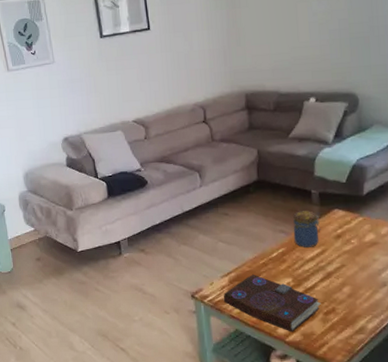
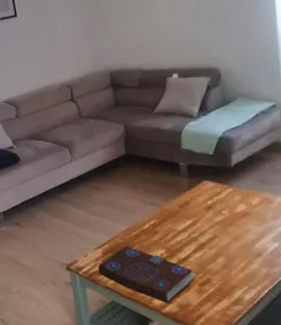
jar: present [293,211,321,248] -> none [163,183,191,219]

